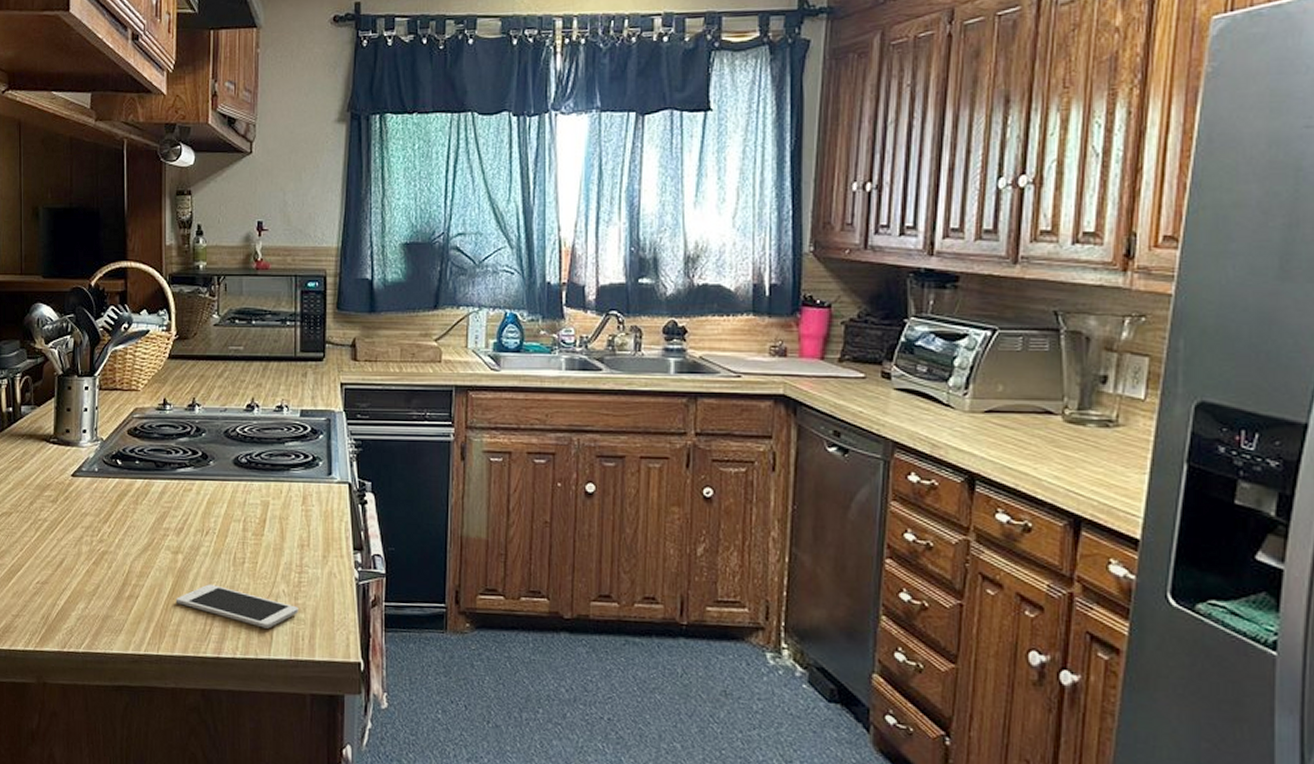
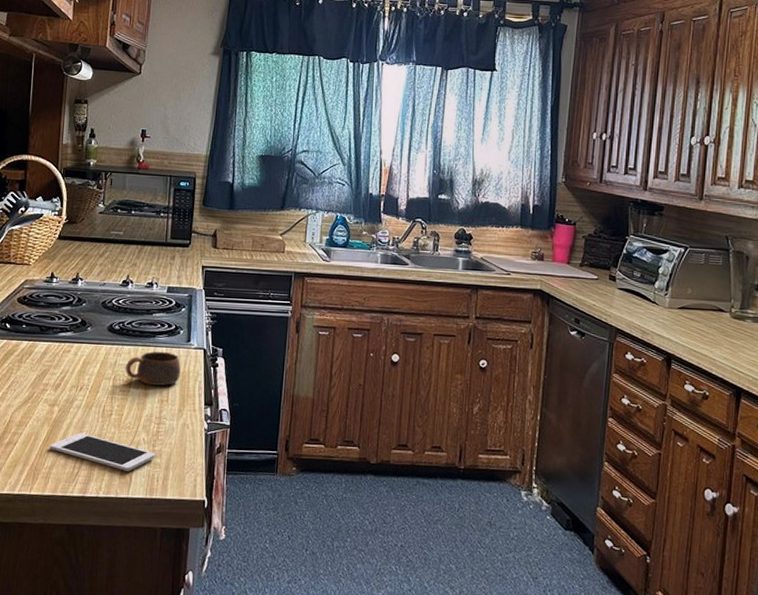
cup: none [256,488,322,528] -> present [125,351,181,386]

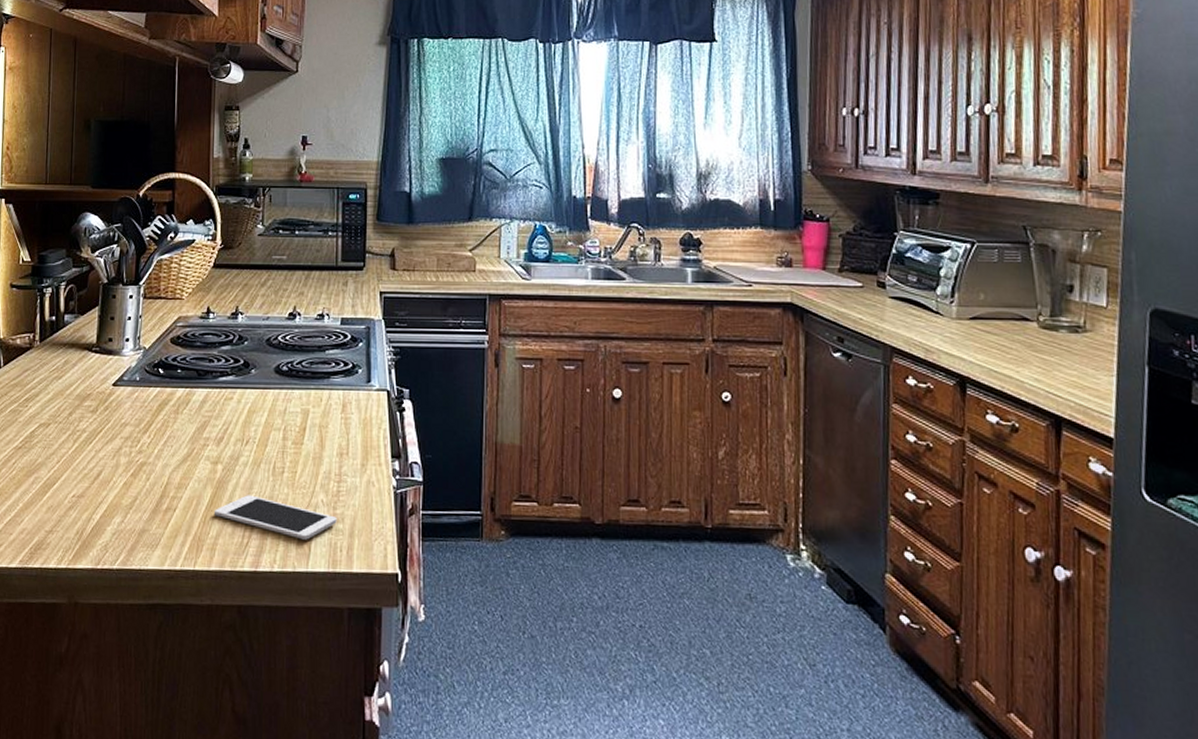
cup: present [125,351,181,386] -> none [296,396,361,436]

